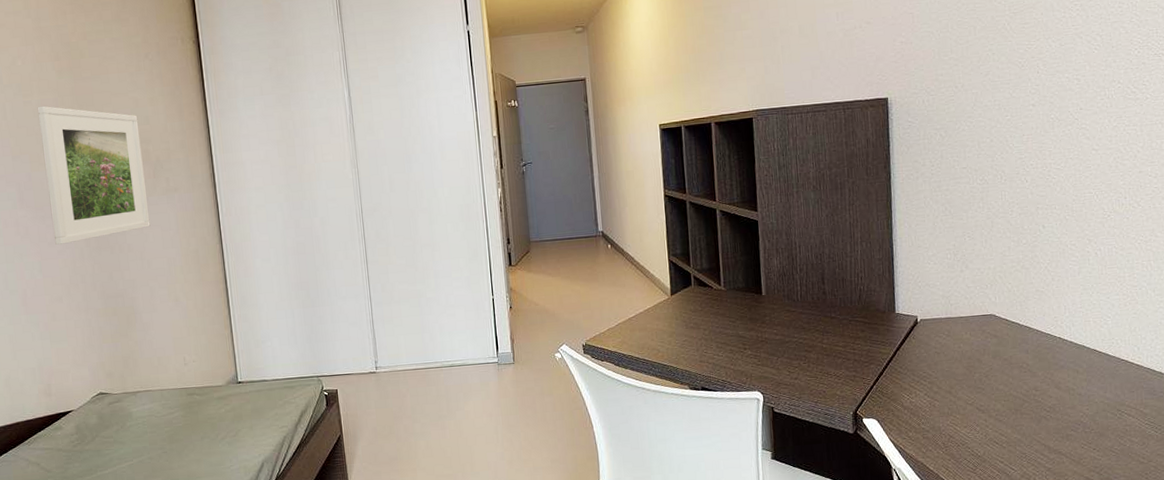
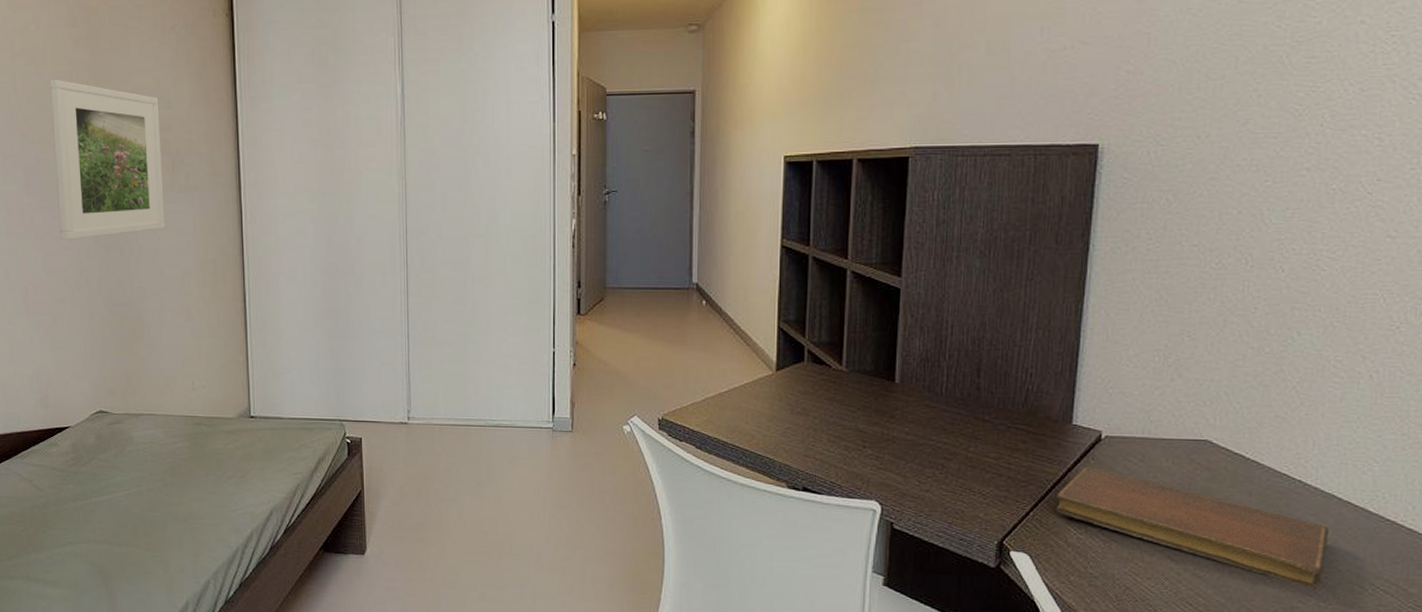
notebook: none [891,344,1085,420] -> present [1056,467,1328,591]

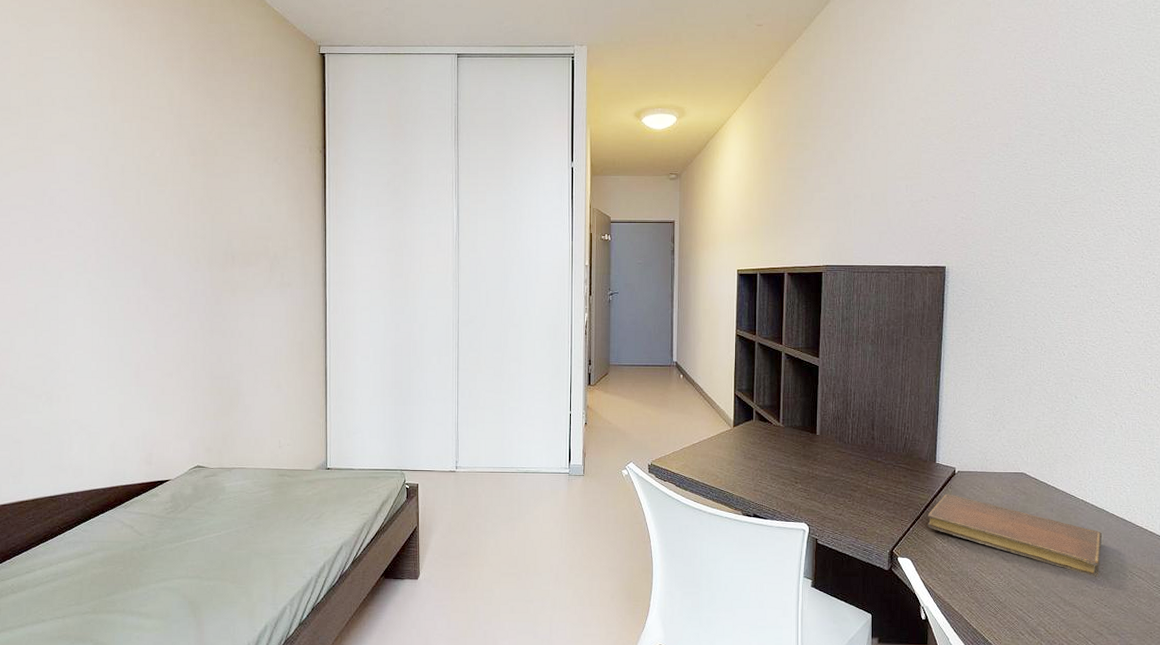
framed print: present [49,79,165,239] -> none [169,195,262,324]

